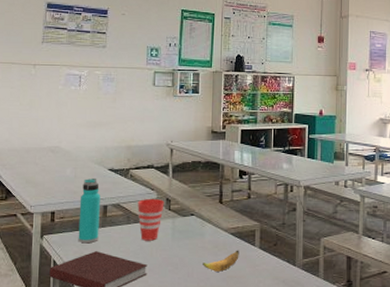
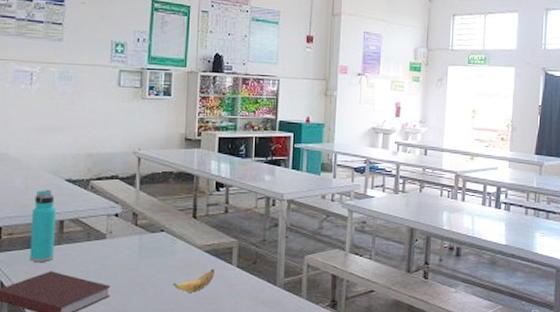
cup: present [137,198,165,241] -> none [99,212,131,260]

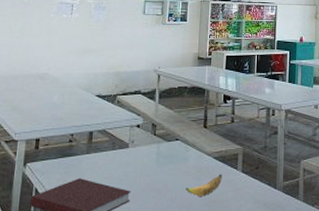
water bottle: present [29,189,56,263] -> none [62,104,87,171]

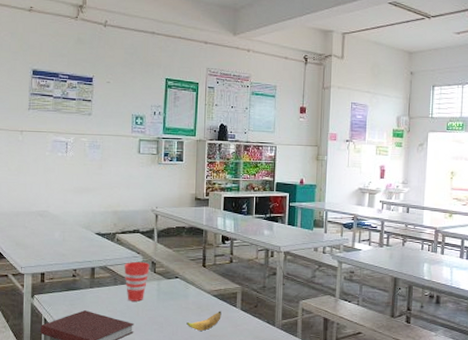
cup: none [123,123,150,167] -> present [124,261,150,302]

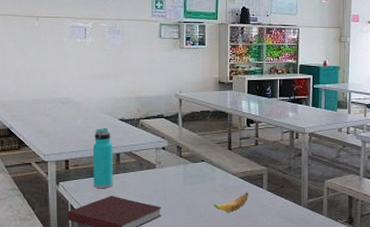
water bottle: none [67,241,88,303] -> present [92,127,113,189]
cup: present [124,261,150,302] -> none [149,146,175,185]

